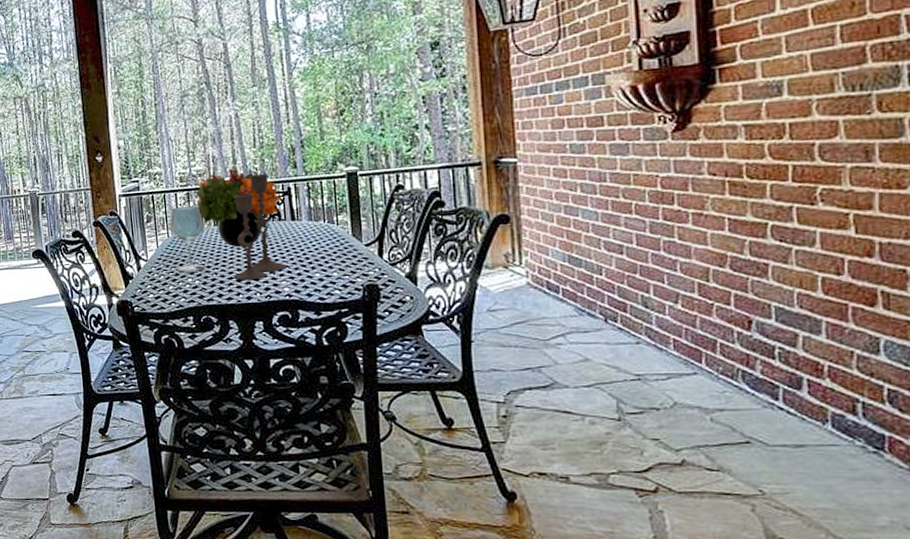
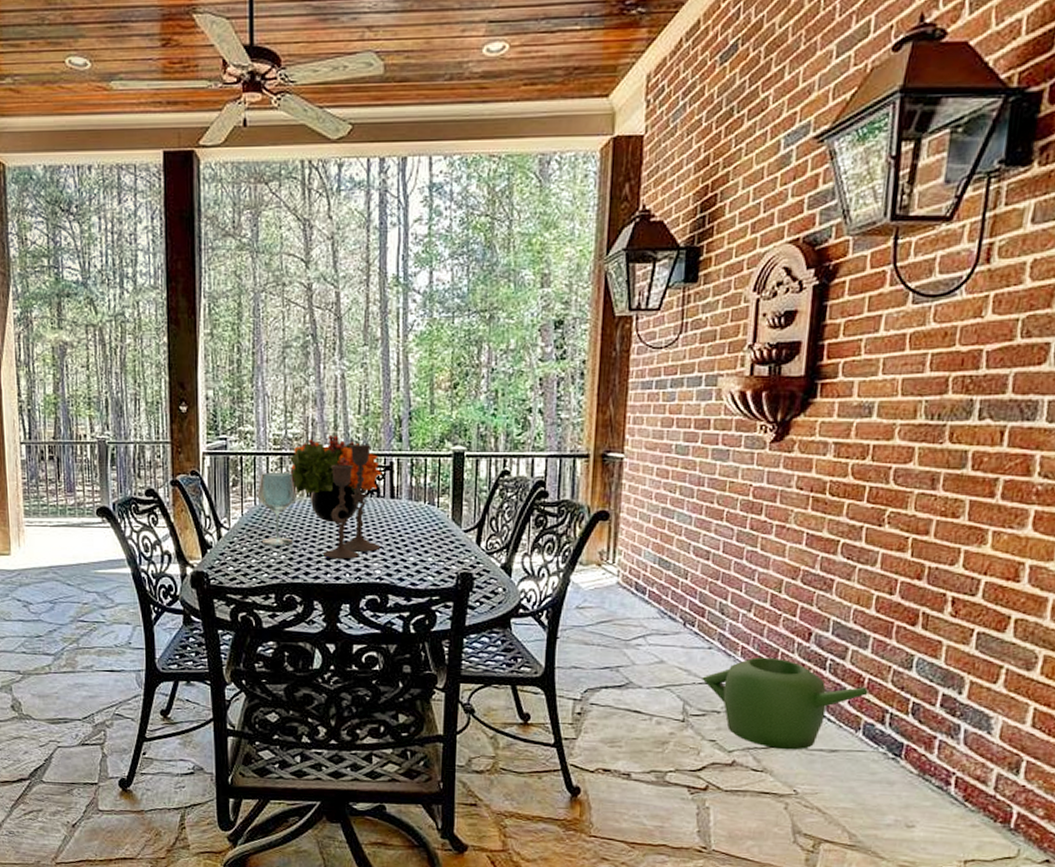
watering can: none [633,349,831,447] -> present [702,657,868,750]

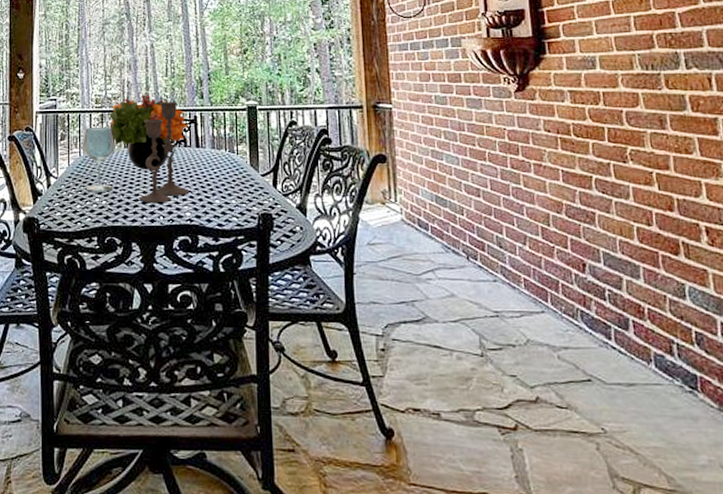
watering can: present [702,657,868,750] -> none [492,288,651,385]

